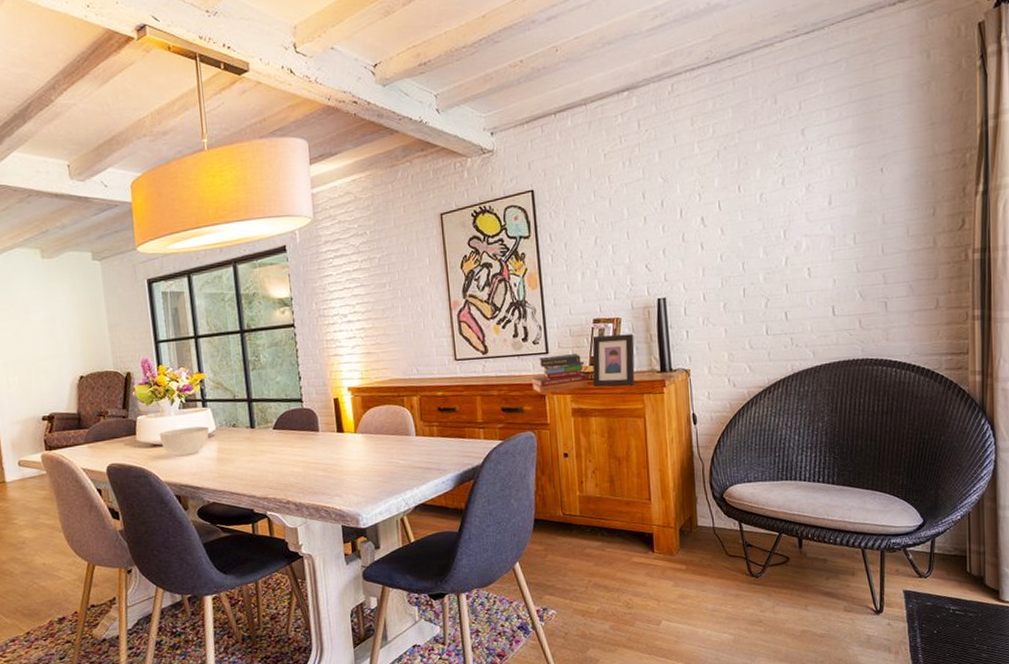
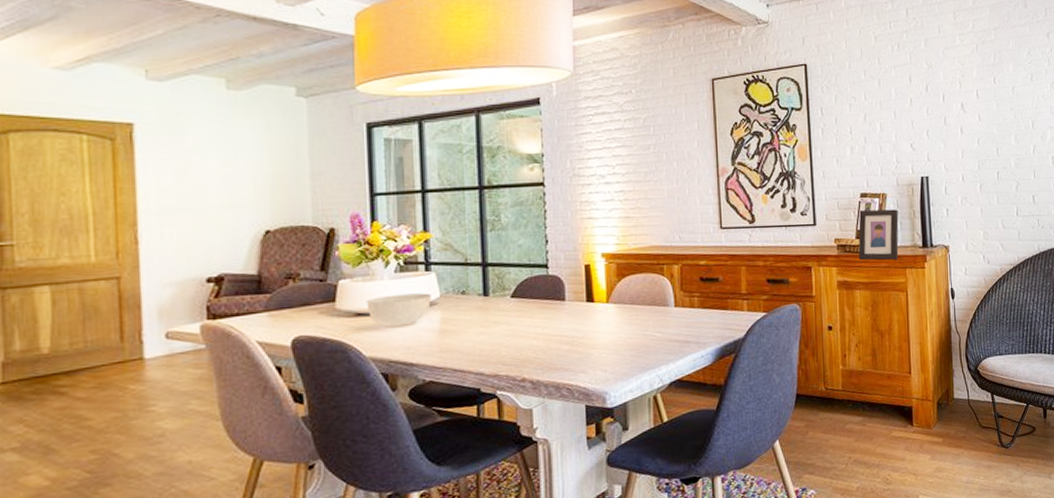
books: present [531,354,588,393] -> none [798,227,853,265]

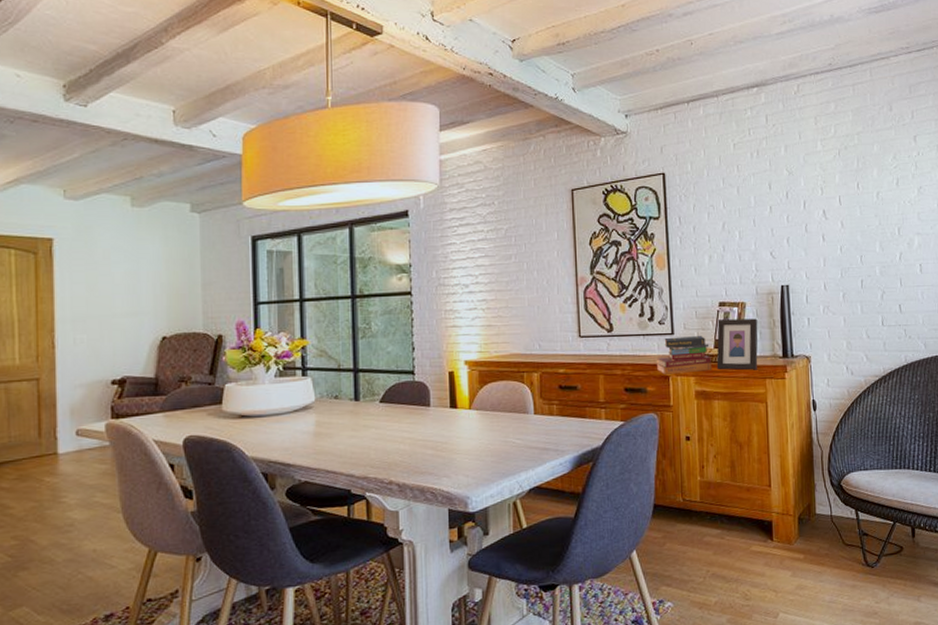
bowl: present [366,293,431,328] -> none [249,397,307,430]
books: none [798,227,853,265] -> present [656,336,712,374]

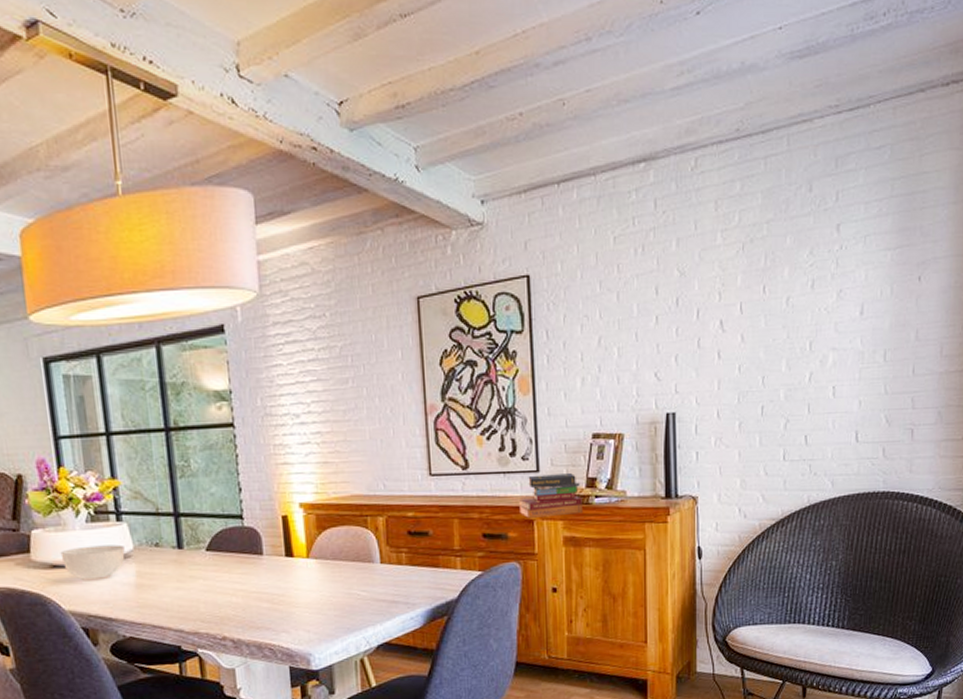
bowl: none [249,397,307,430] -> present [60,544,125,581]
picture frame: present [716,318,758,371] -> none [588,453,638,514]

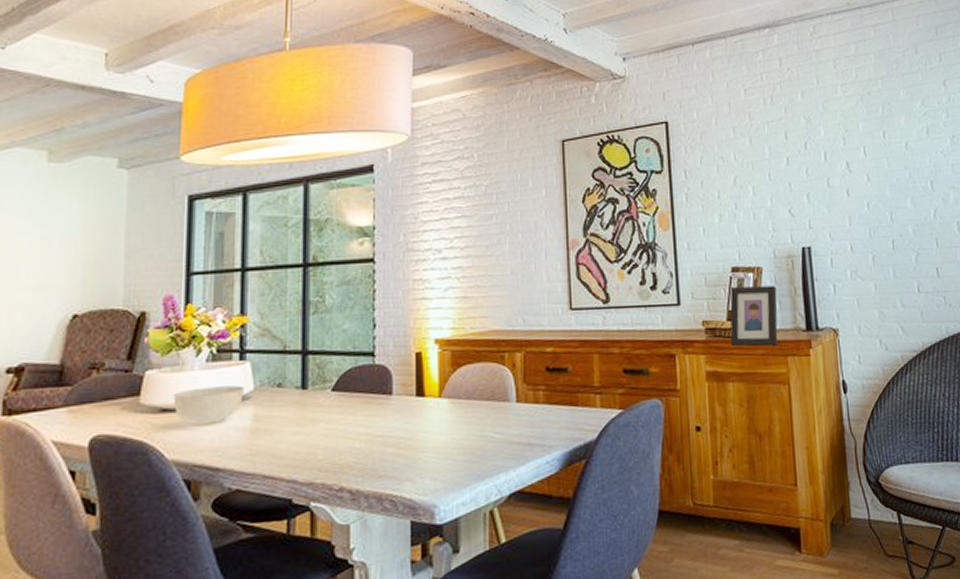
books: present [518,473,583,518] -> none [659,307,725,352]
picture frame: none [588,453,638,514] -> present [730,286,778,347]

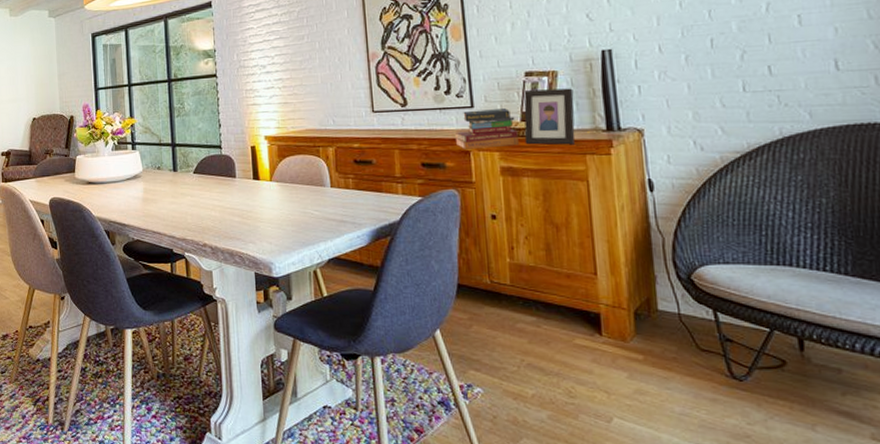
bowl: present [173,385,244,427] -> none [94,167,137,195]
books: none [659,307,725,352] -> present [454,109,519,149]

